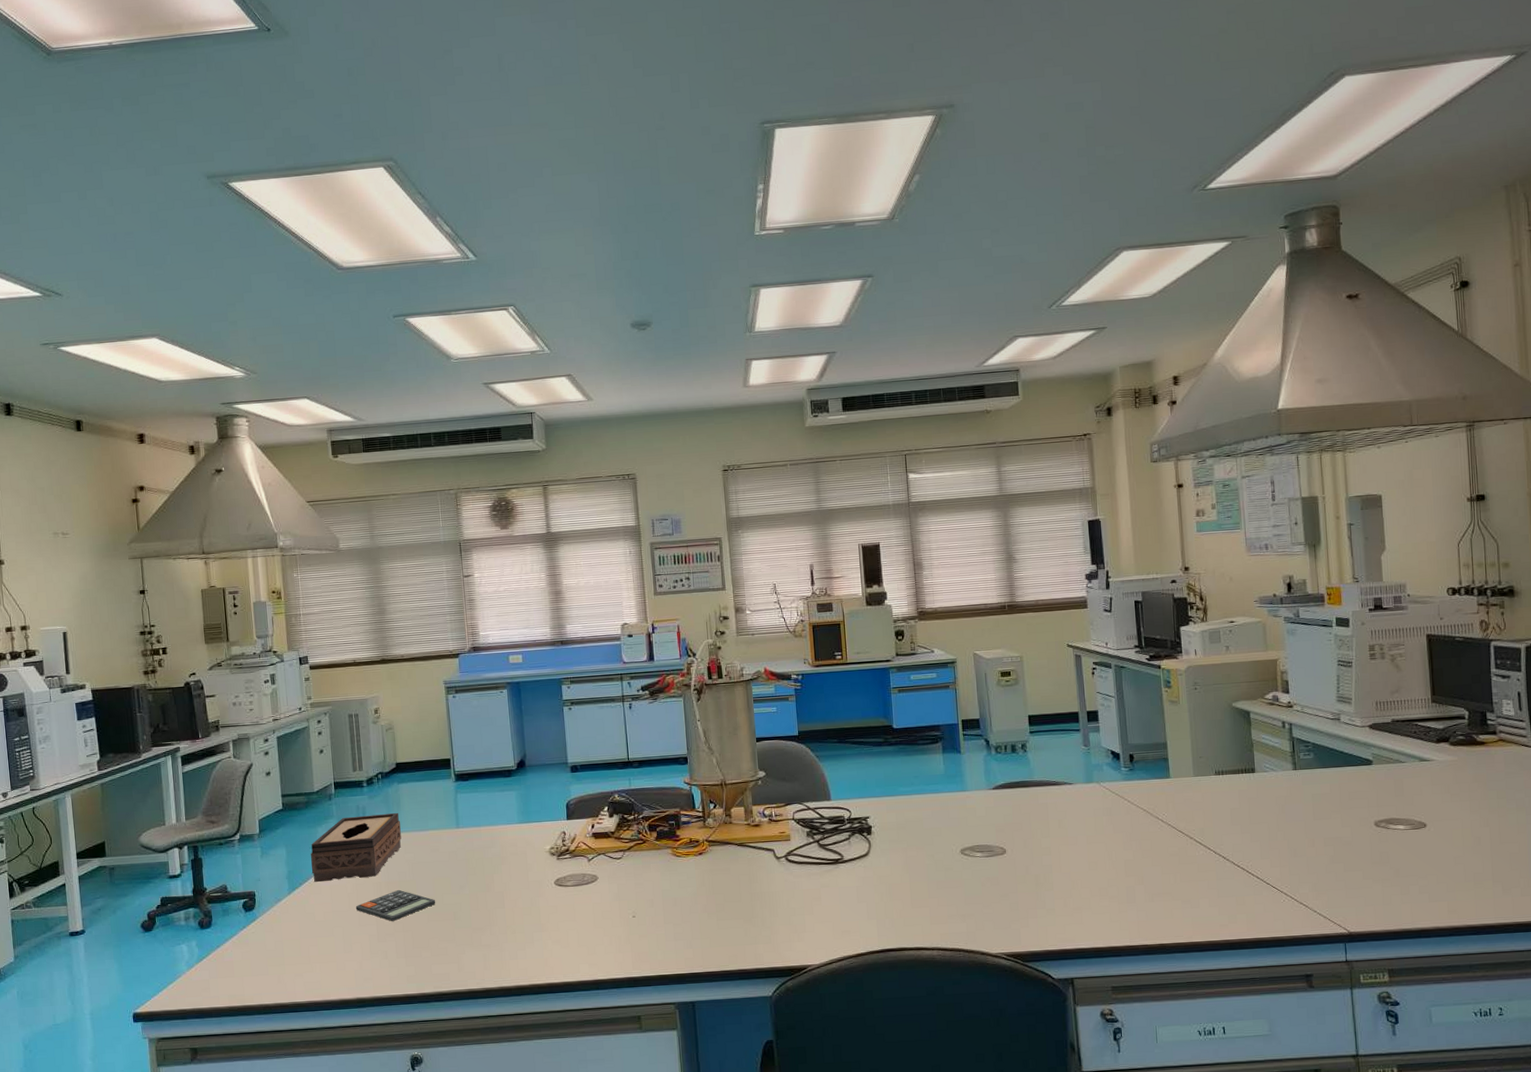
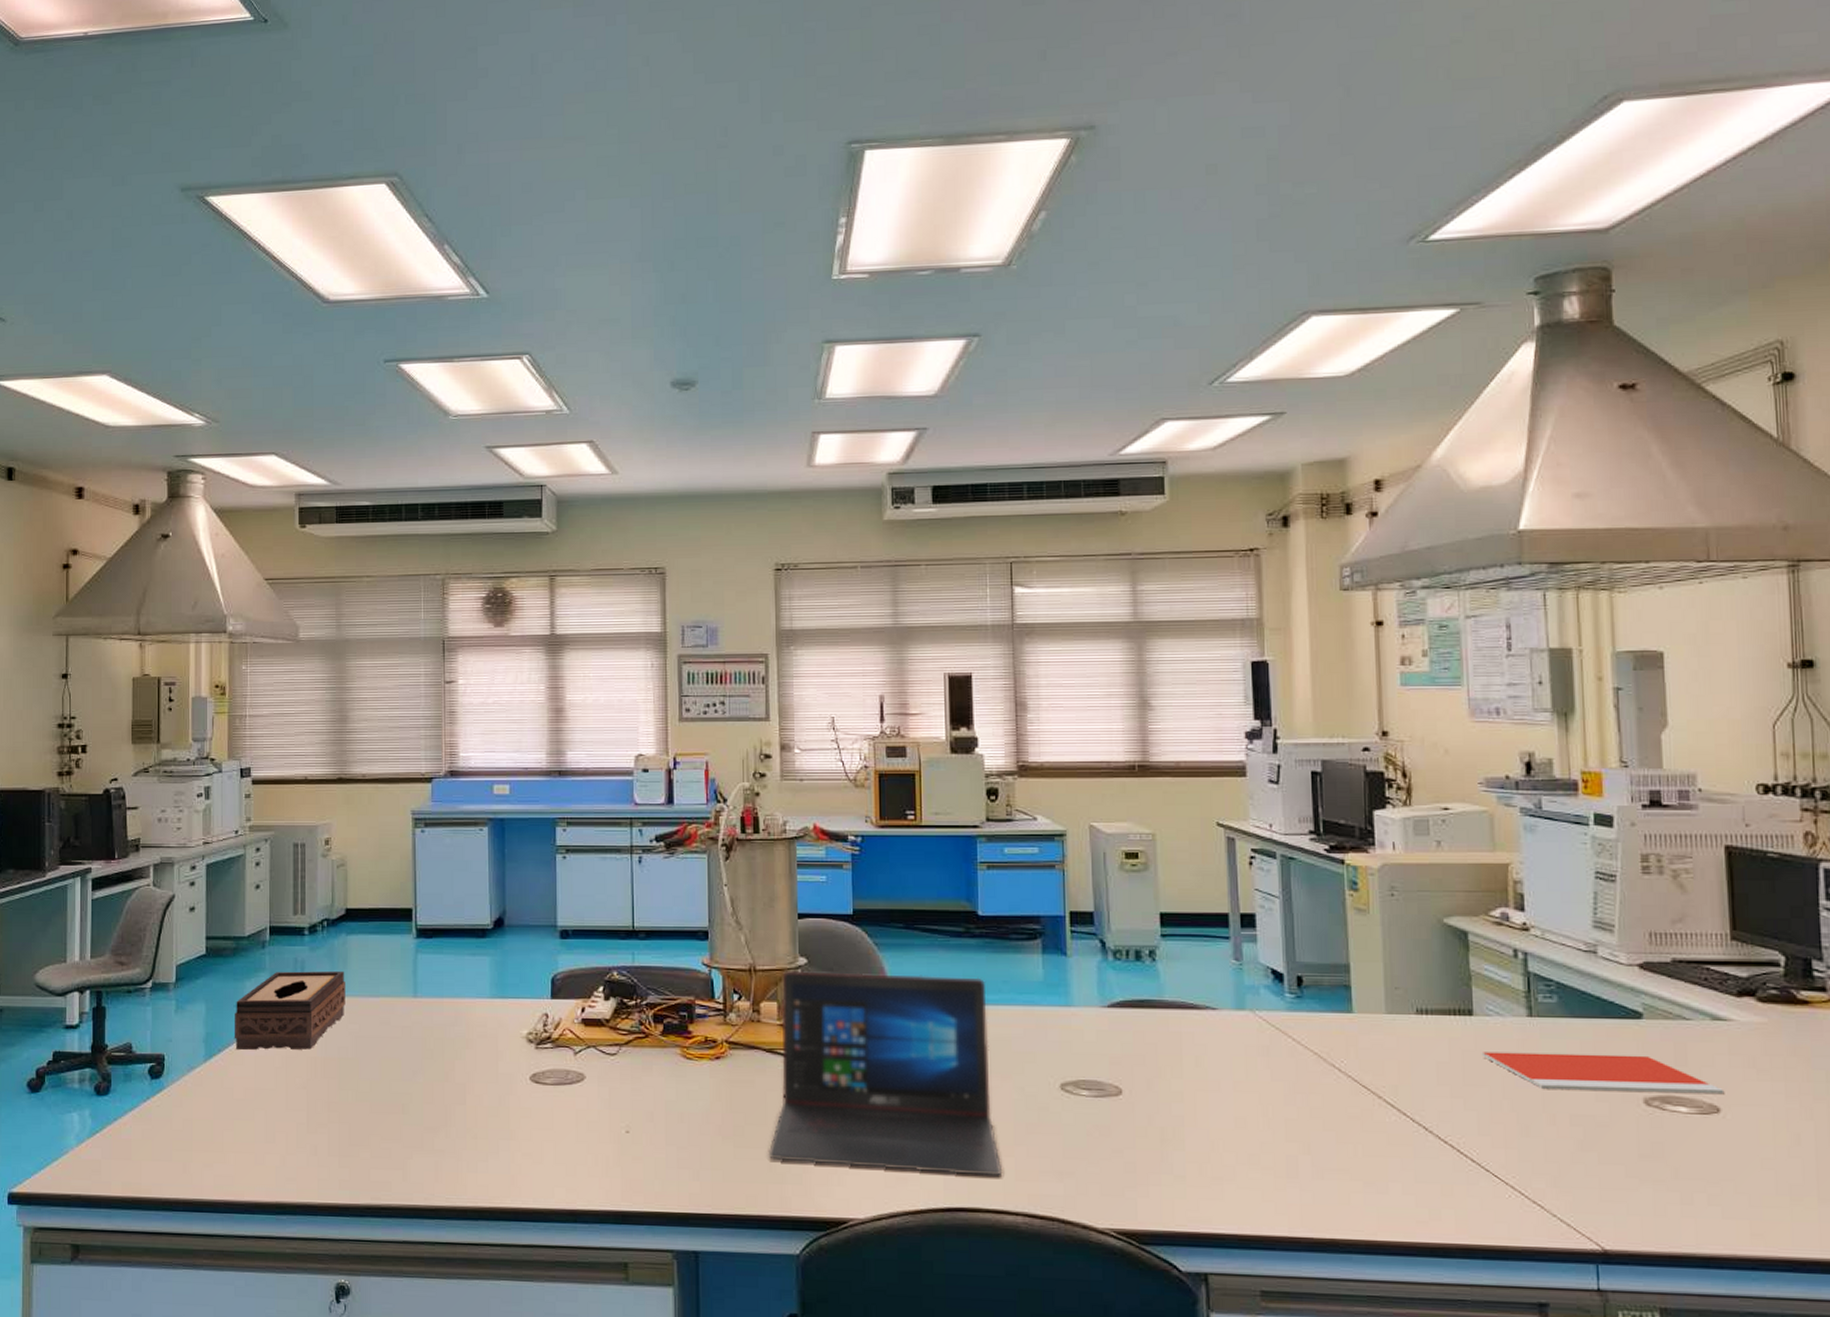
calculator: present [355,889,436,921] -> none [283,1068,382,1108]
laptop: none [743,775,921,927] -> present [768,970,1003,1176]
notebook: none [1261,791,1429,821] -> present [1481,1052,1725,1095]

